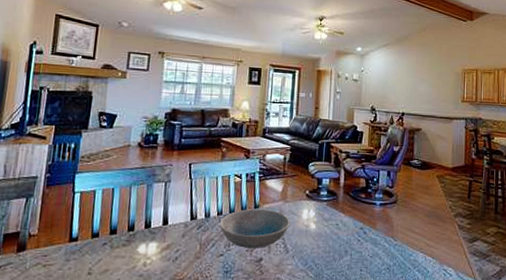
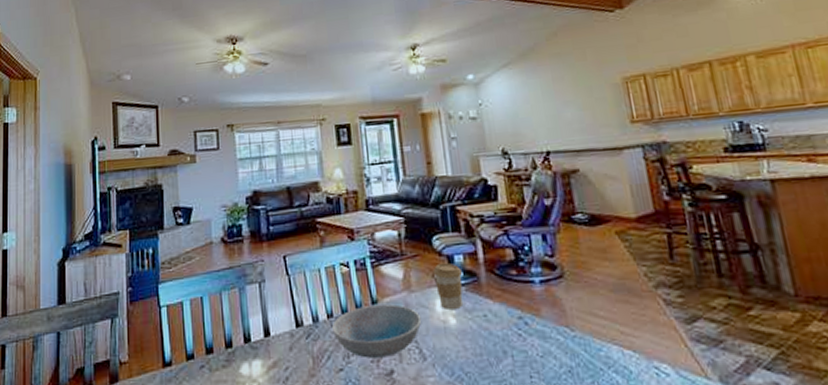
coffee cup: none [305,183,326,218] -> present [432,262,463,309]

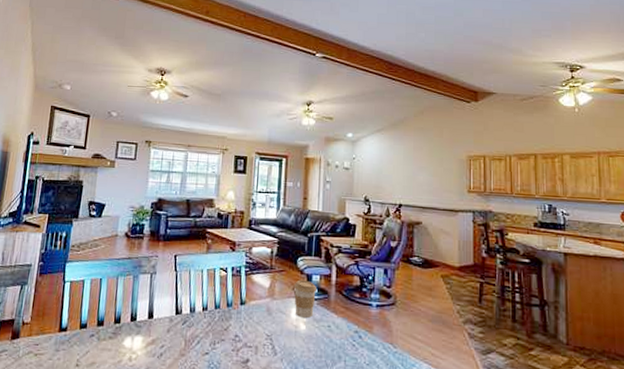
dish: present [332,303,422,358] -> none [205,305,279,349]

